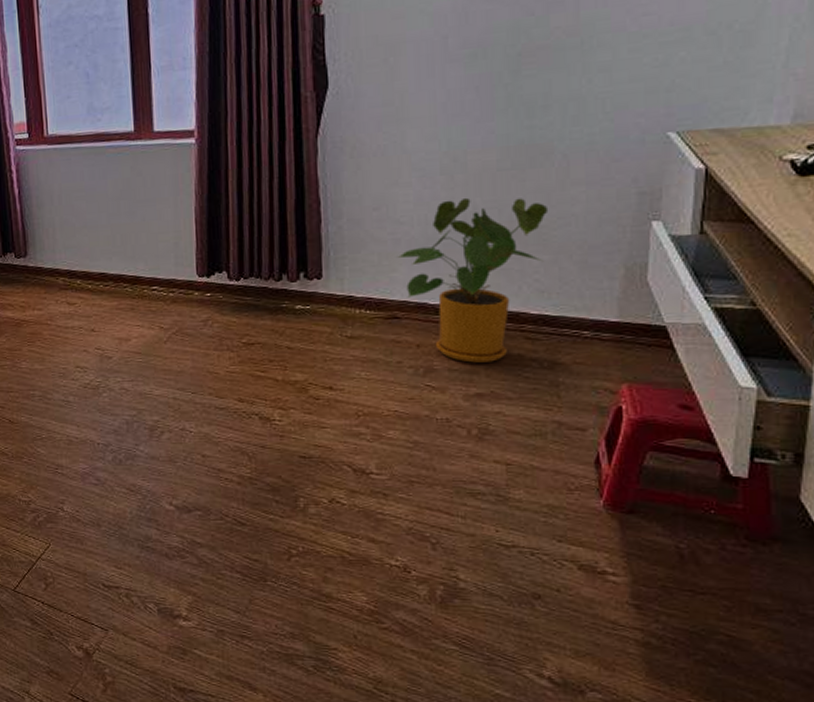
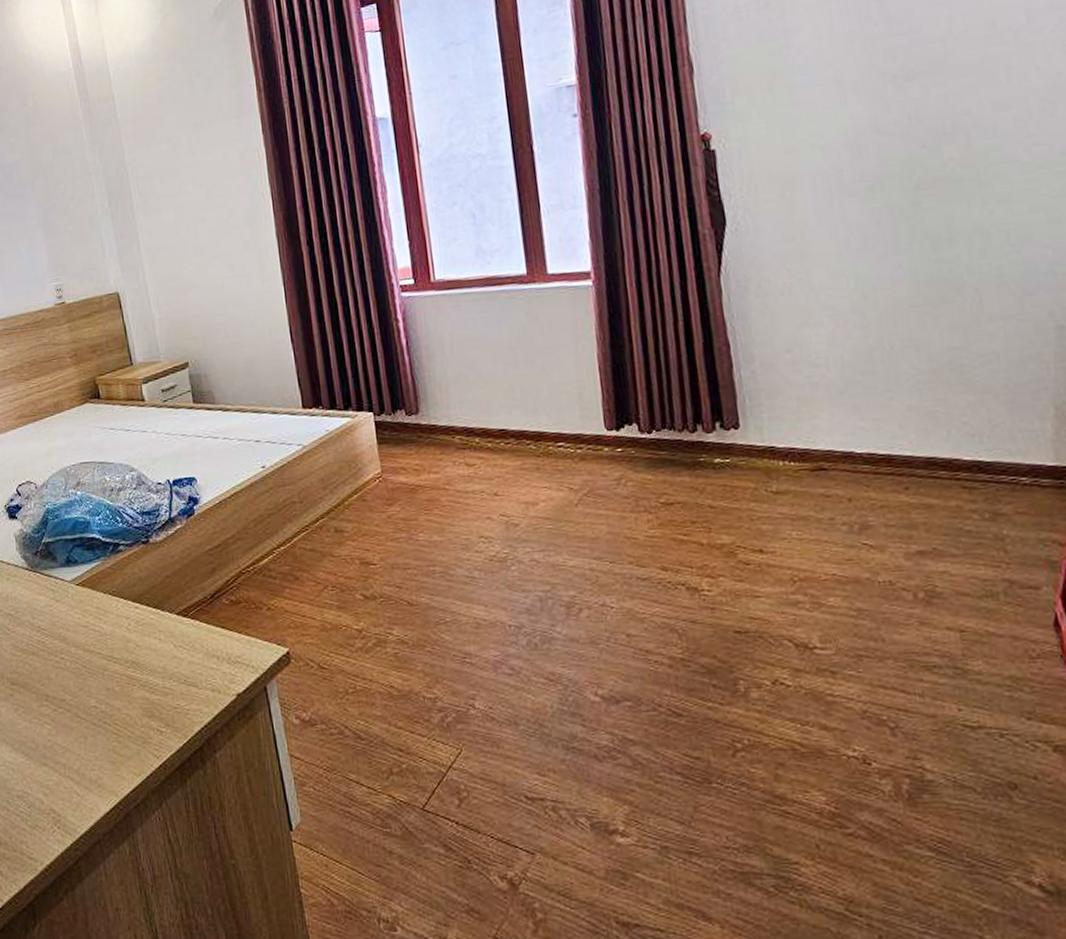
house plant: present [397,197,549,363] -> none [816,335,970,517]

